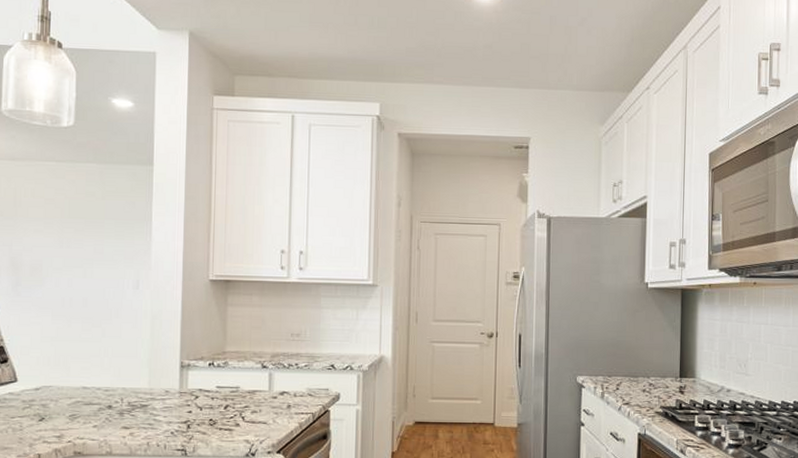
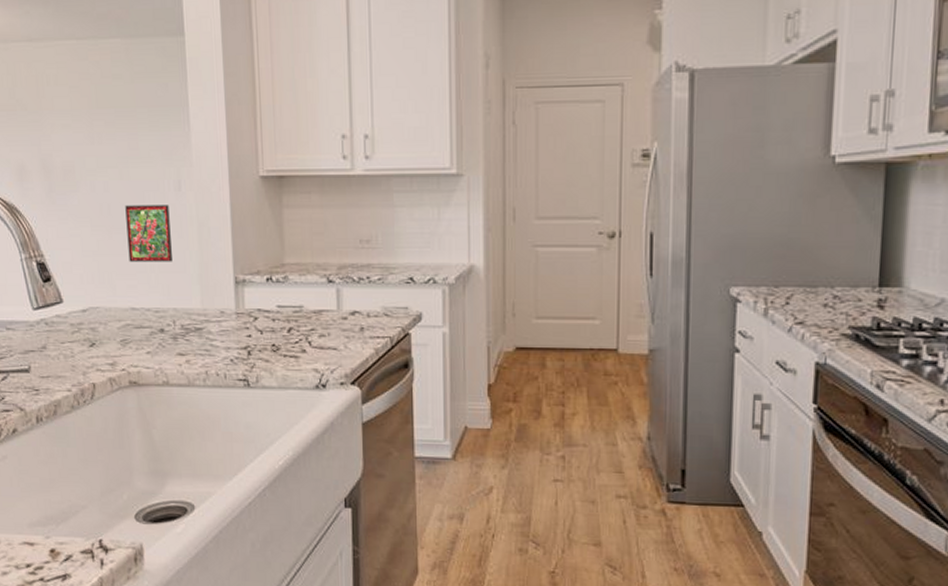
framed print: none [85,299,126,348] -> present [125,205,172,262]

